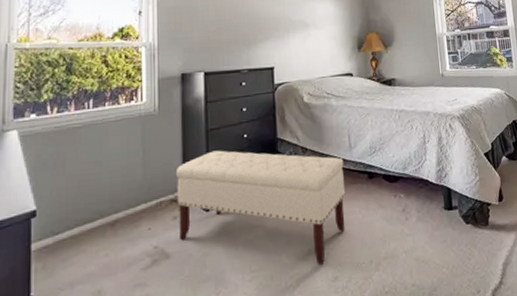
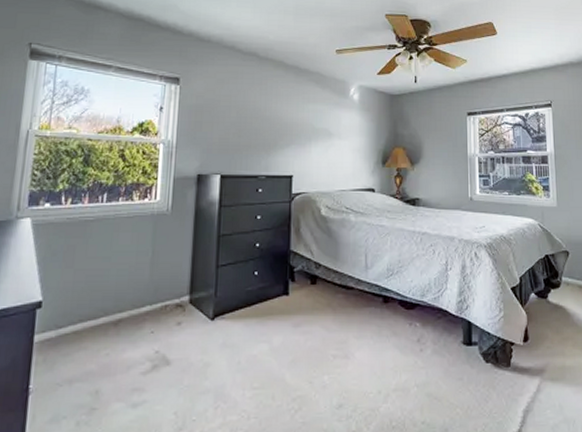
bench: present [175,150,346,265] -> none [182,257,358,390]

